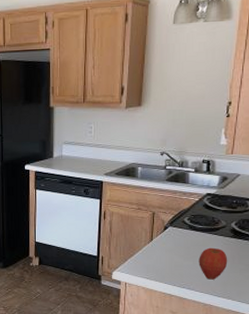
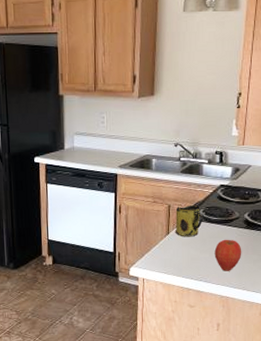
mug: none [158,213,189,244] -> present [175,205,204,237]

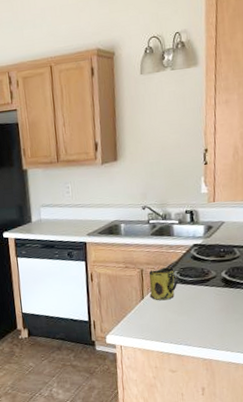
apple: present [214,239,242,271] -> none [192,299,223,333]

